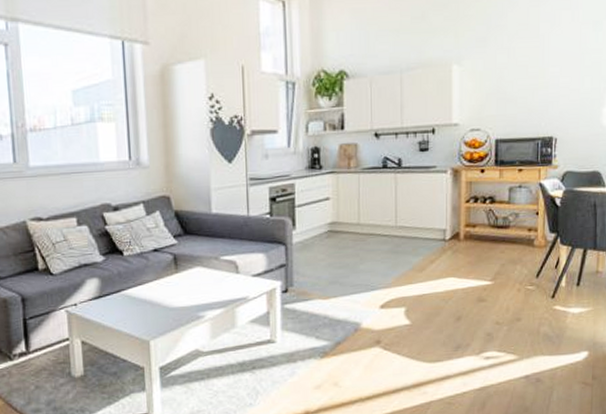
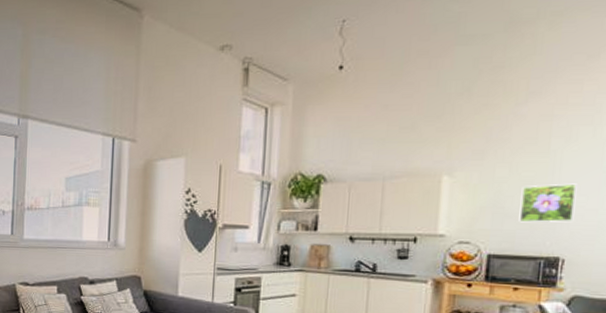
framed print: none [519,65,563,106] -> present [519,183,577,223]

